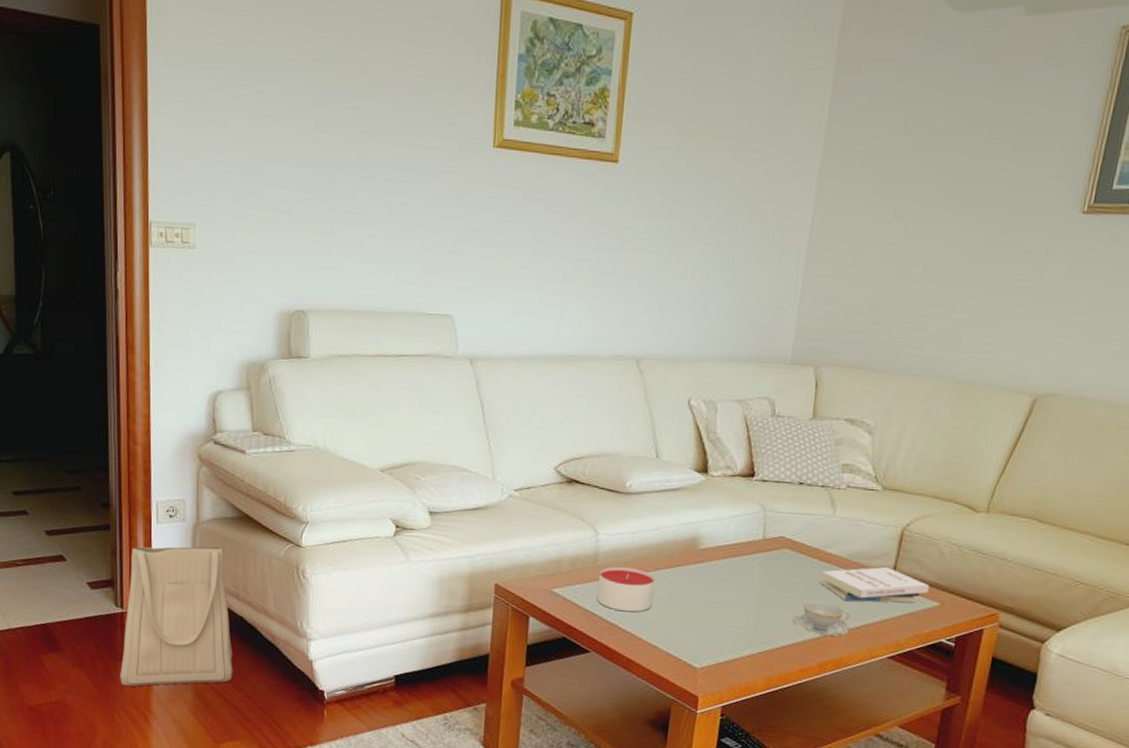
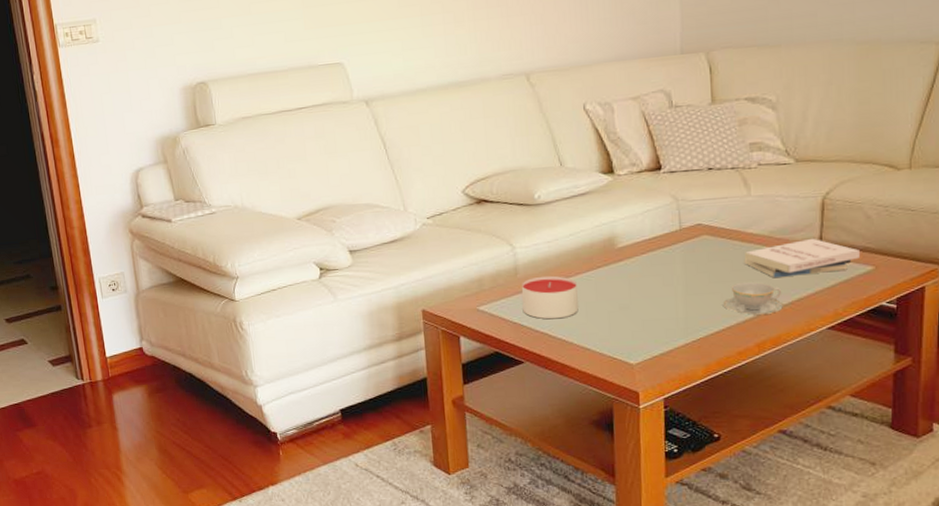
shopping bag: present [120,546,233,687] -> none [83,311,191,452]

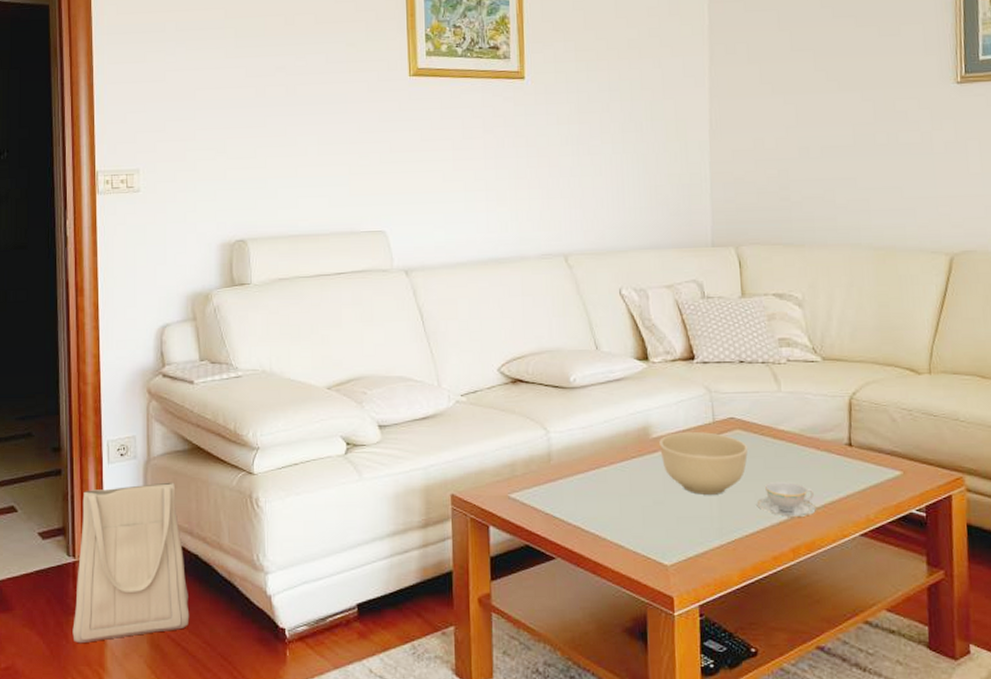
shopping bag: none [83,311,191,452] -> present [72,482,190,644]
candle: present [521,275,578,320] -> none [554,464,612,512]
bowl: none [625,239,716,299] -> present [659,432,749,495]
books: present [744,238,861,279] -> none [776,438,889,479]

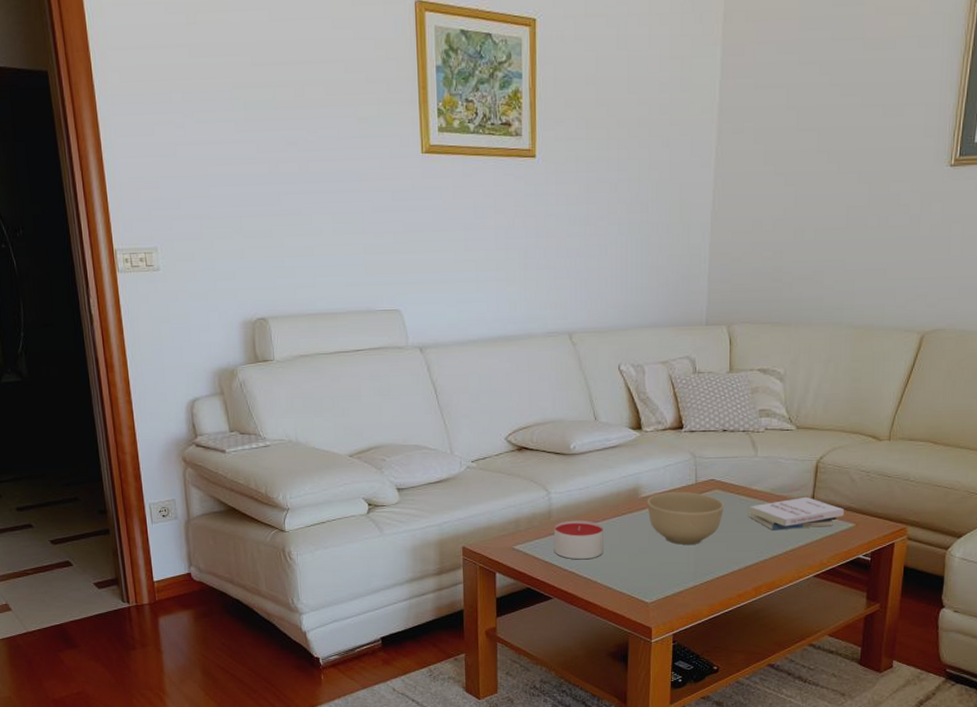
shopping bag: present [72,482,190,644] -> none [131,539,236,673]
candle: none [554,464,612,512] -> present [553,520,604,560]
teacup: present [756,481,816,517] -> none [728,532,778,562]
books: none [776,438,889,479] -> present [748,496,845,531]

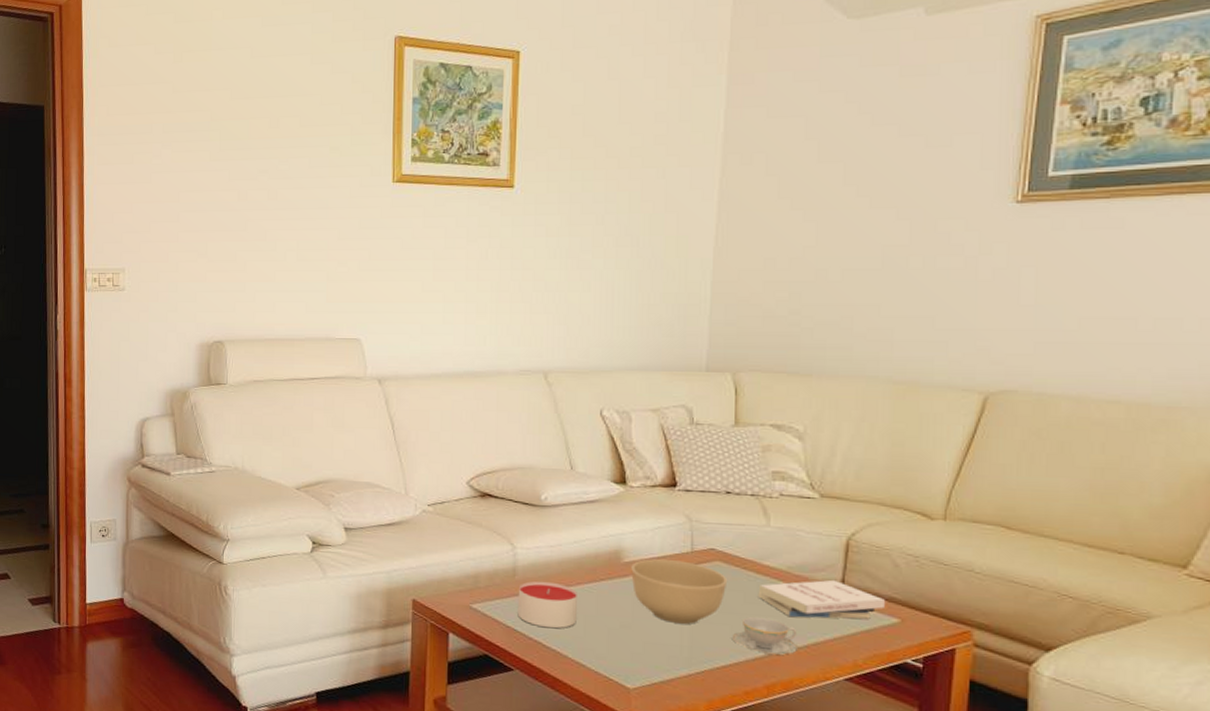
teacup: none [728,532,778,562] -> present [732,616,797,655]

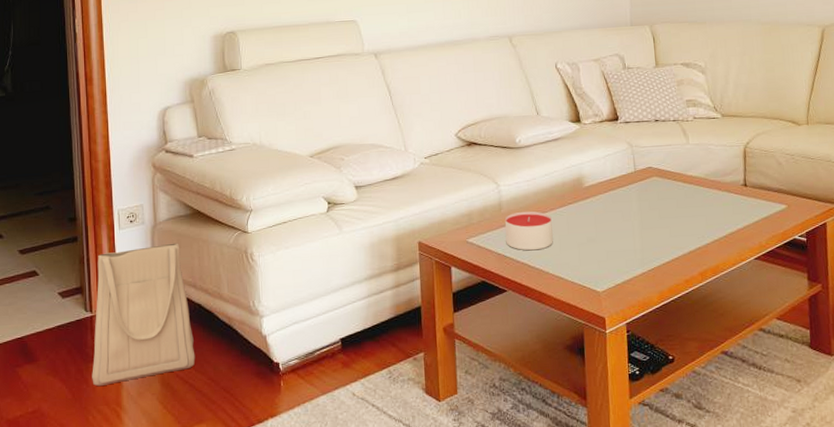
shopping bag: none [57,564,161,700] -> present [92,243,196,387]
bowl: present [631,559,728,624] -> none [591,180,664,232]
teacup: present [732,616,797,655] -> none [671,217,719,247]
books: present [758,579,886,619] -> none [686,180,776,215]

